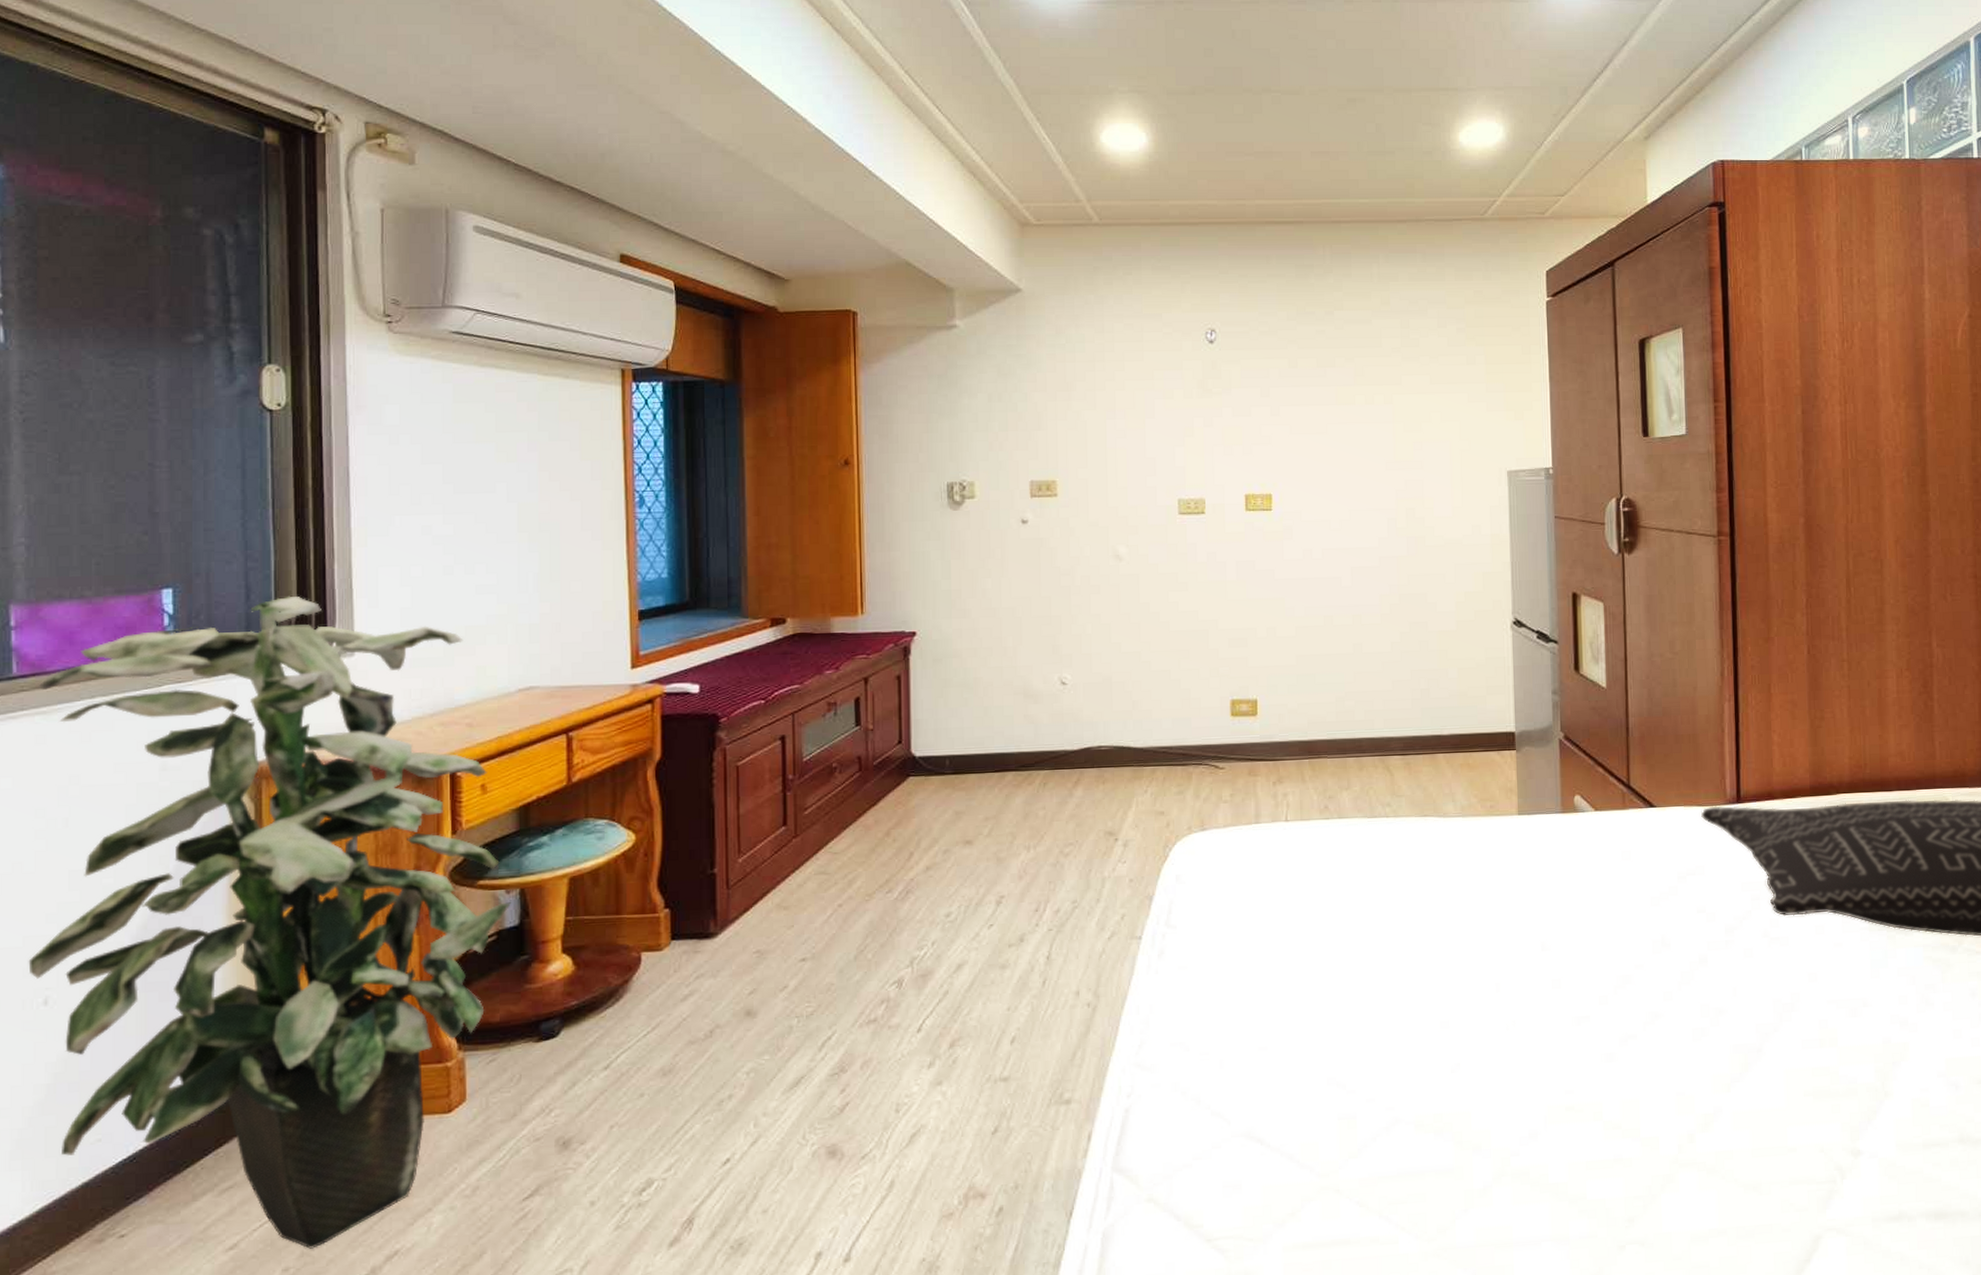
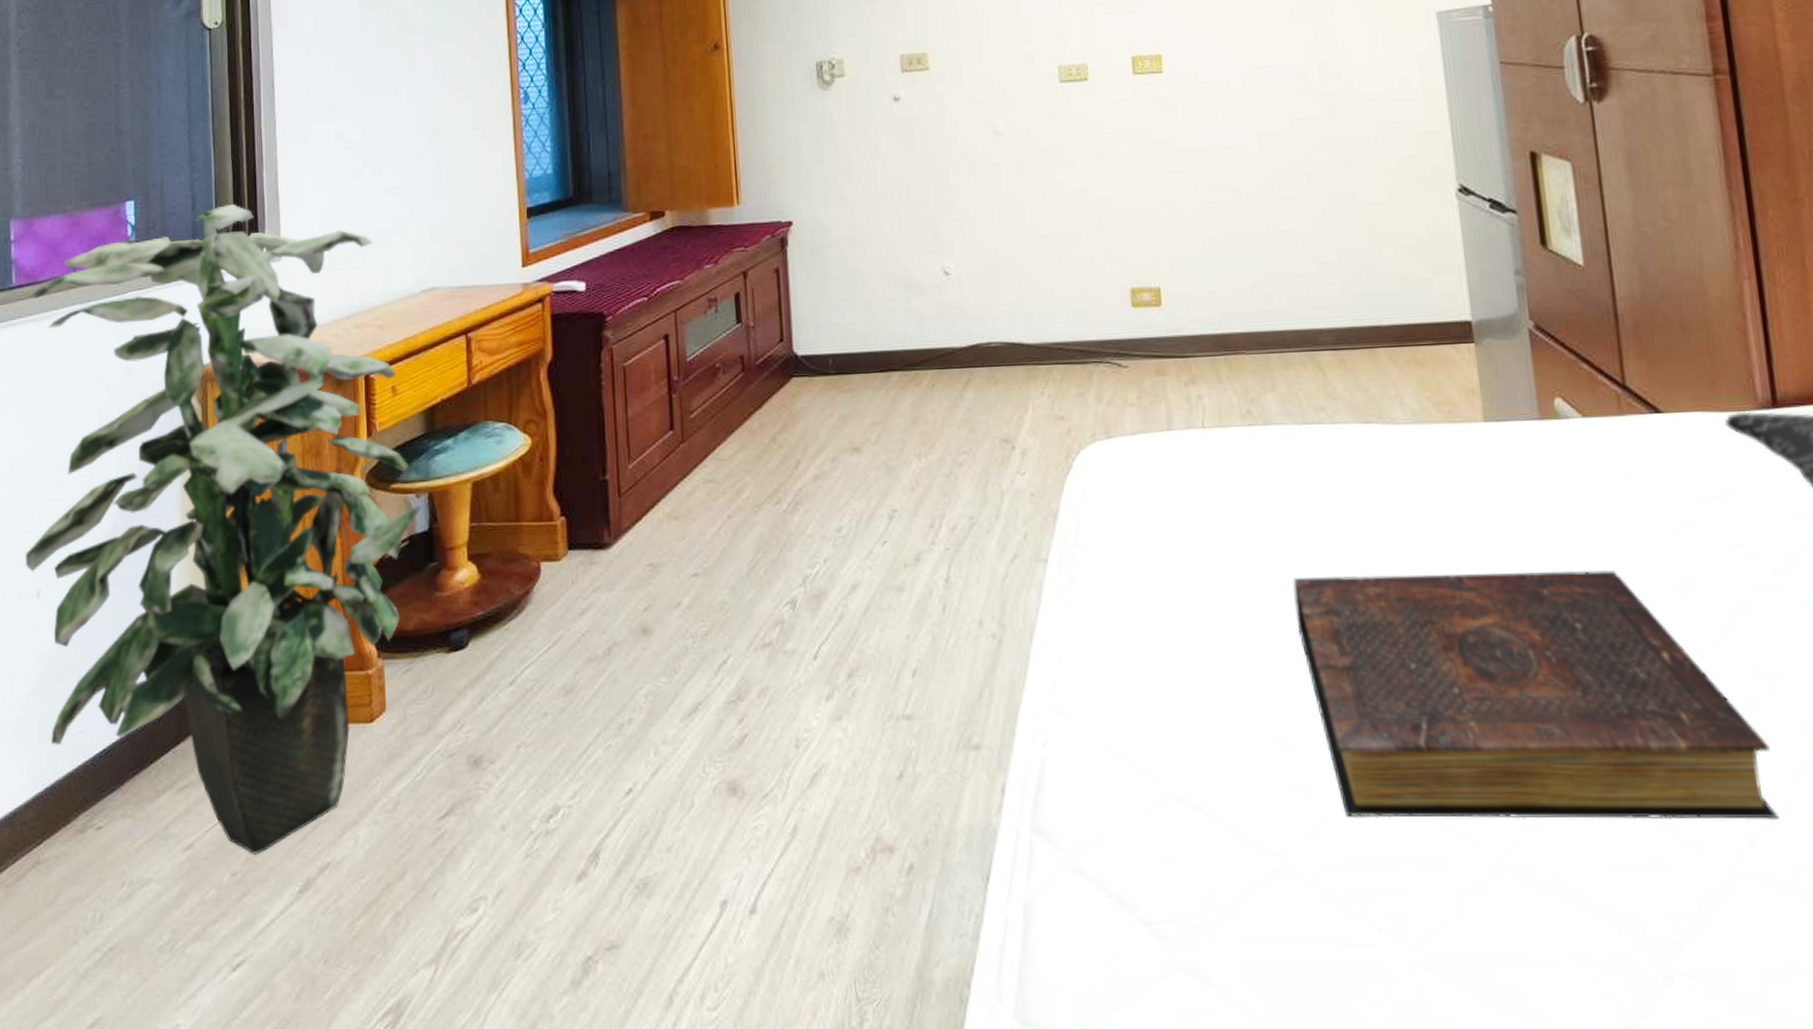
book: none [1353,933,1712,1141] -> present [1292,570,1779,820]

